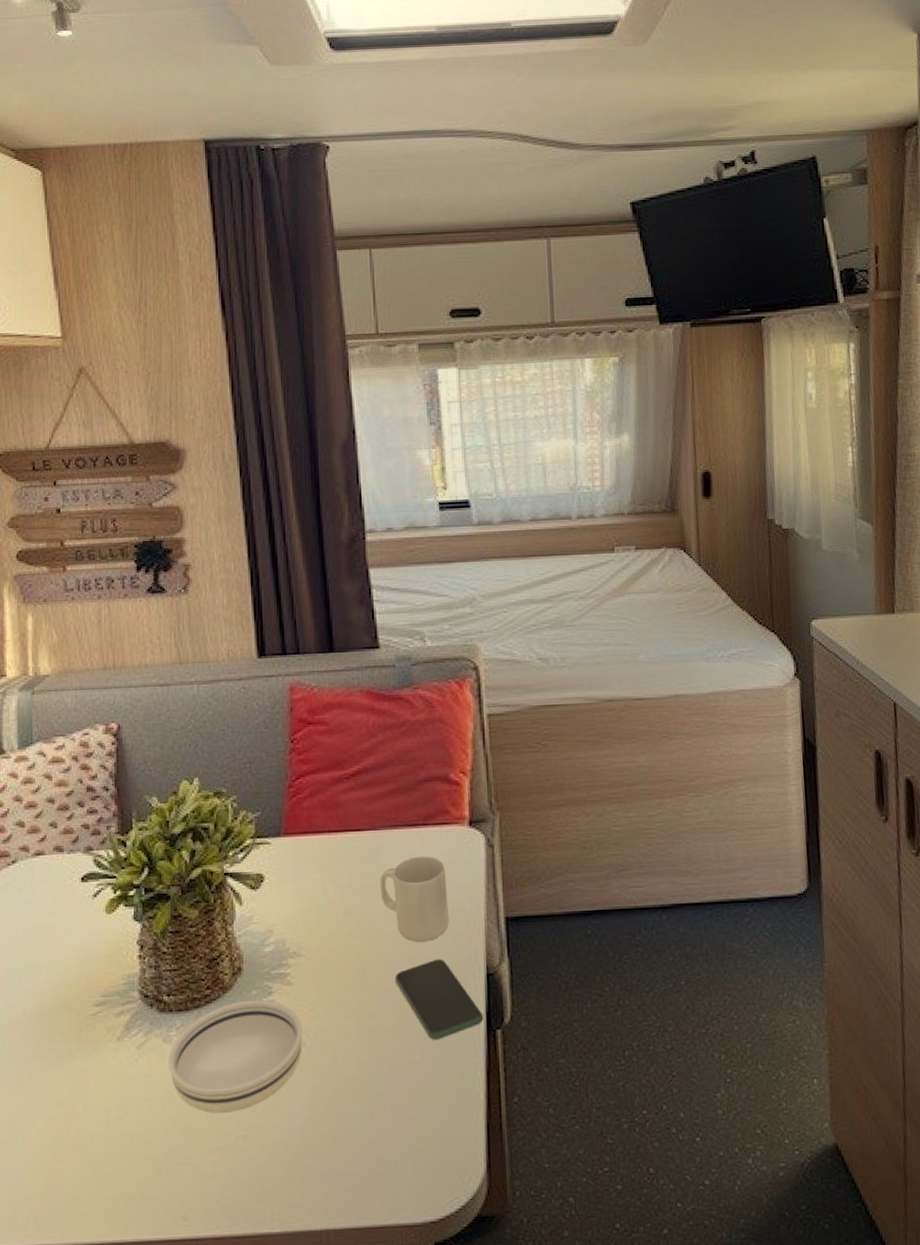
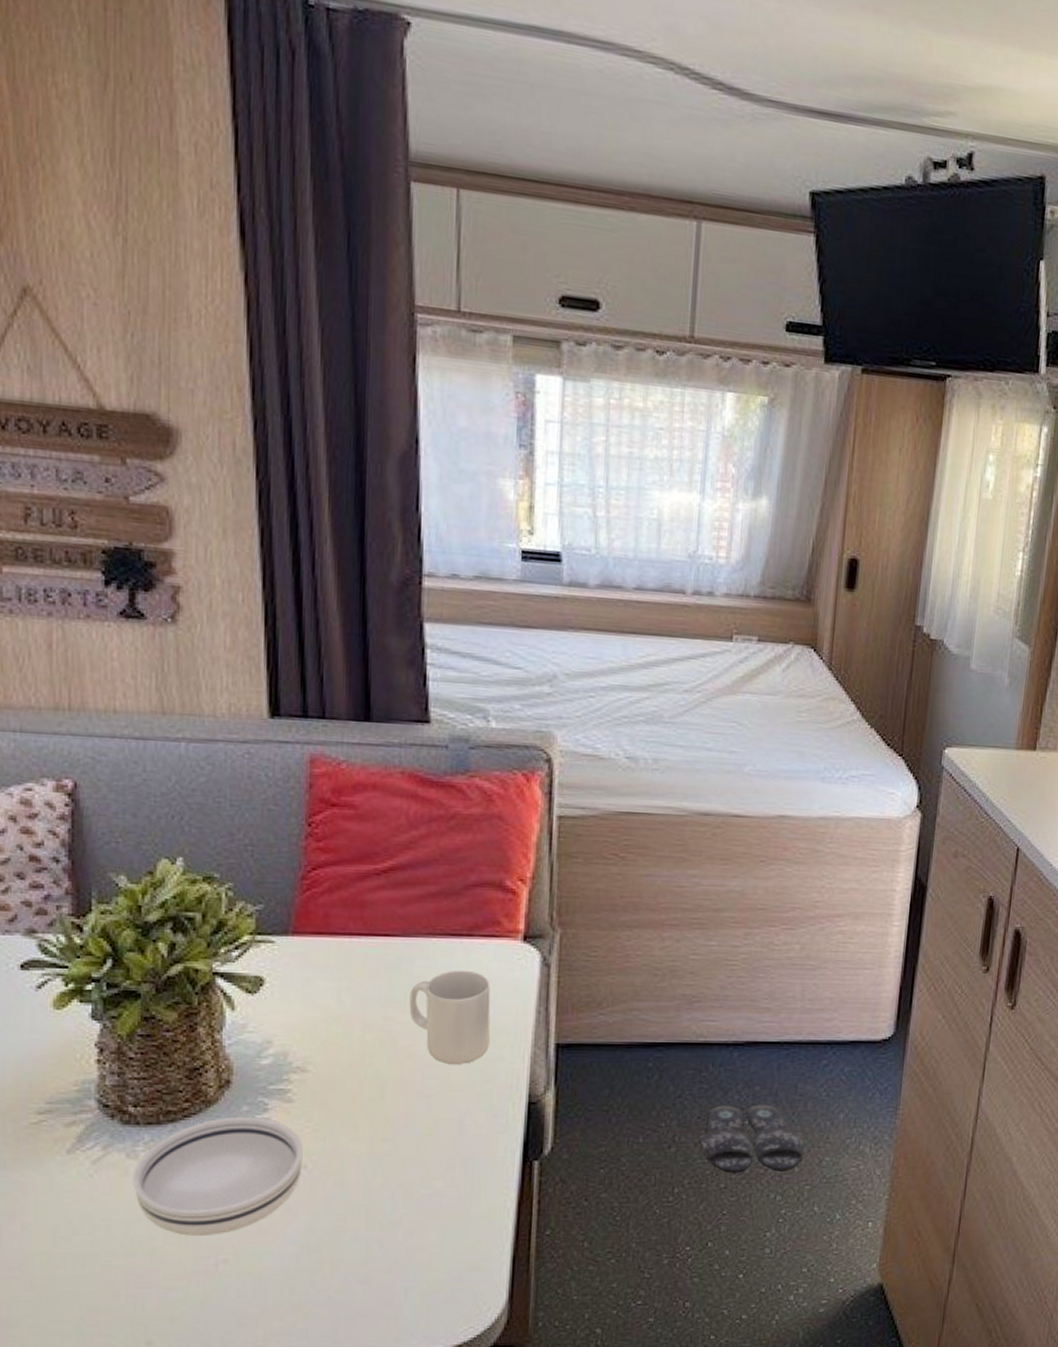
smartphone: present [394,958,484,1040] -> none [419,1083,520,1168]
slippers: none [642,963,740,1034] -> present [700,1104,804,1173]

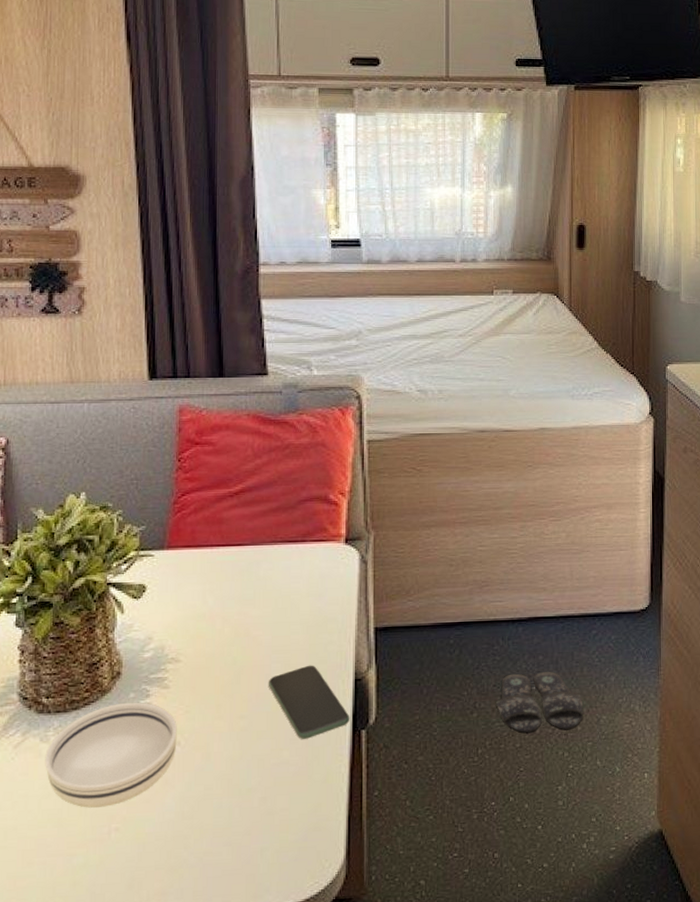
cup: present [409,970,491,1064] -> none [258,570,322,649]
smartphone: none [419,1083,520,1168] -> present [268,665,350,739]

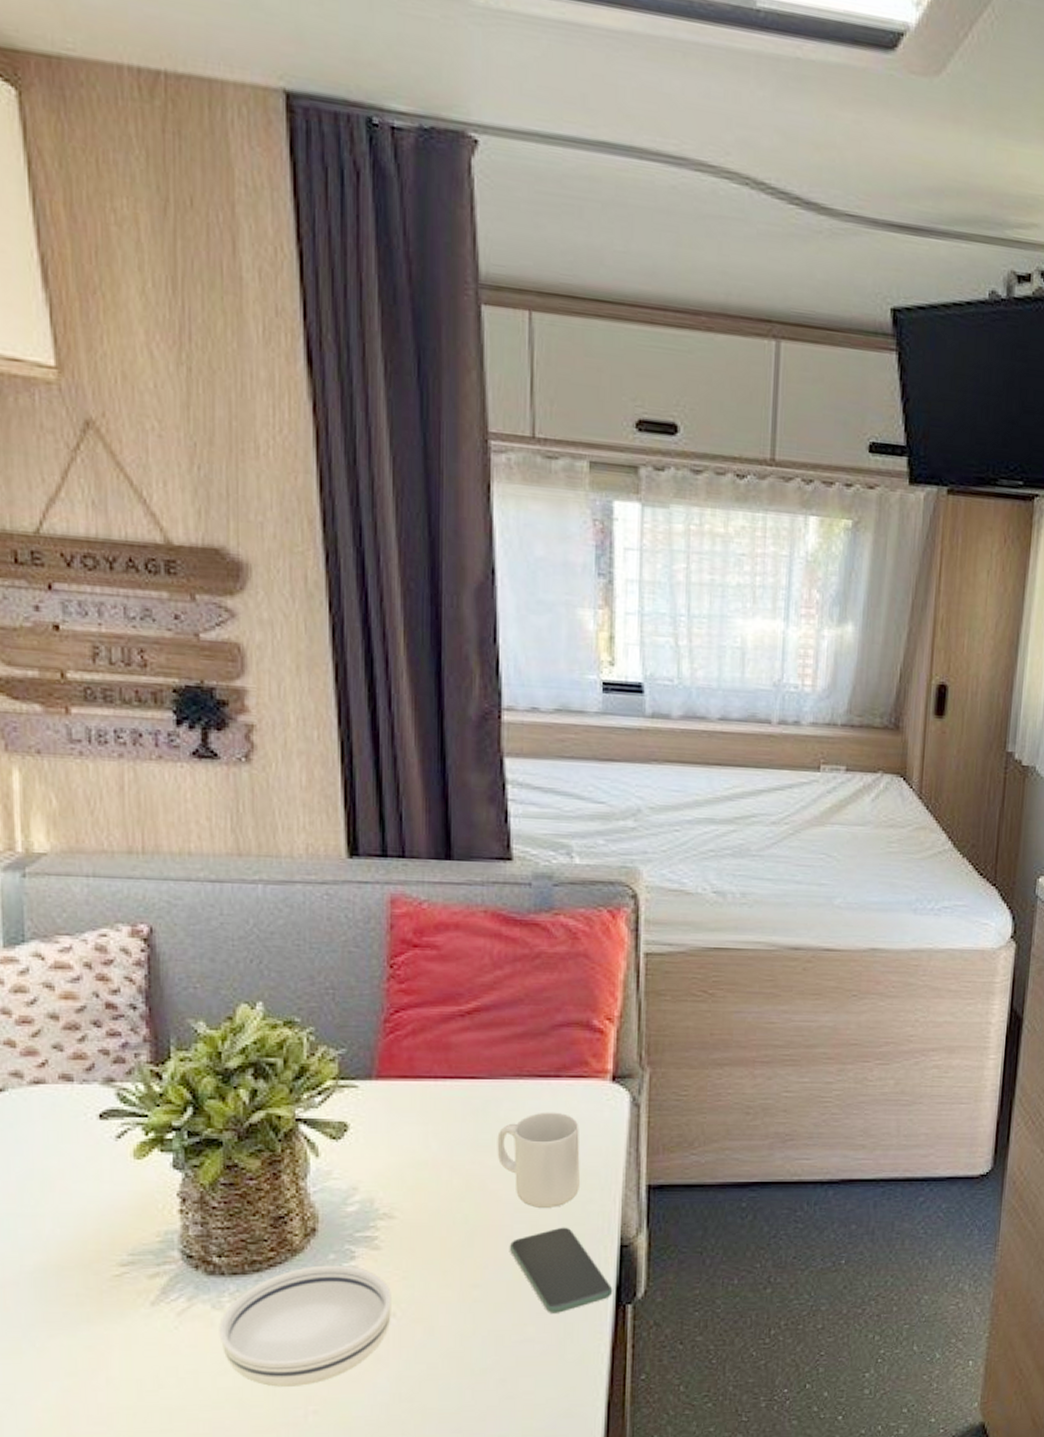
cup: none [258,570,322,649] -> present [497,1112,580,1208]
slippers: present [496,671,584,734] -> none [796,1242,902,1313]

